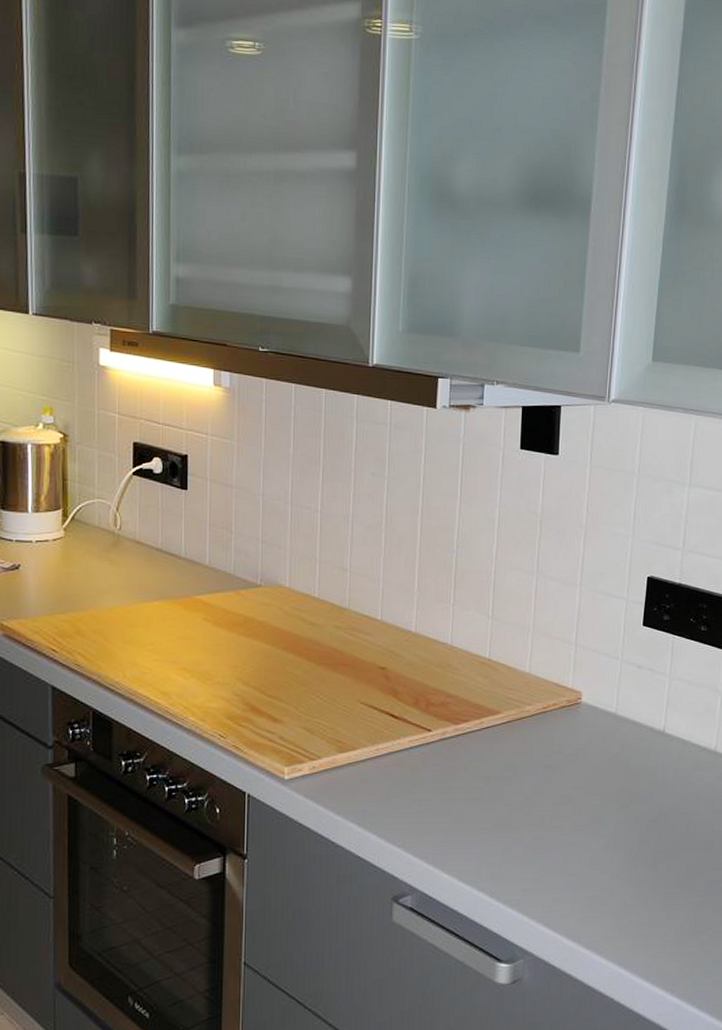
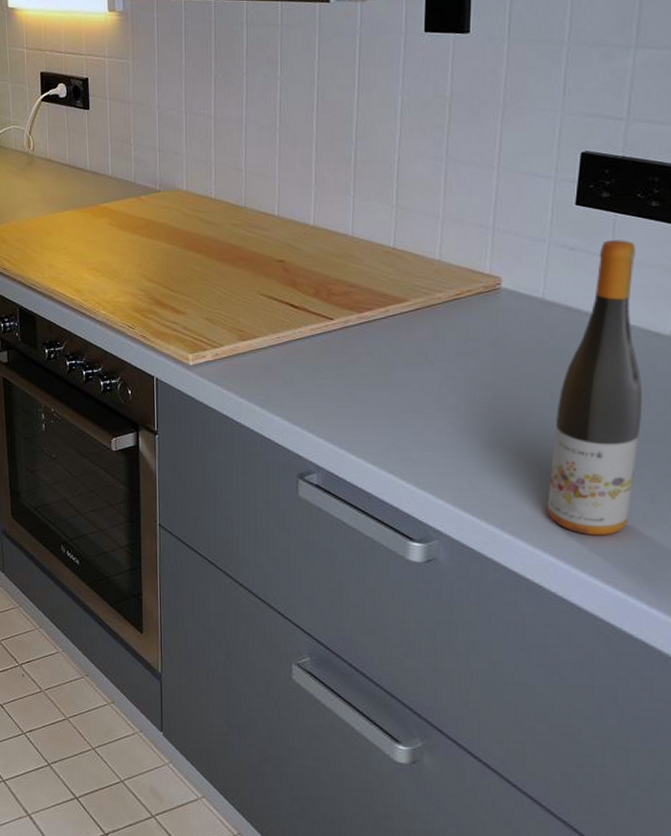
wine bottle: none [618,660,694,945] -> present [547,240,643,536]

